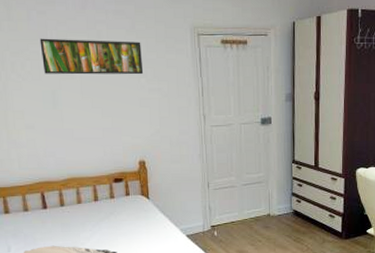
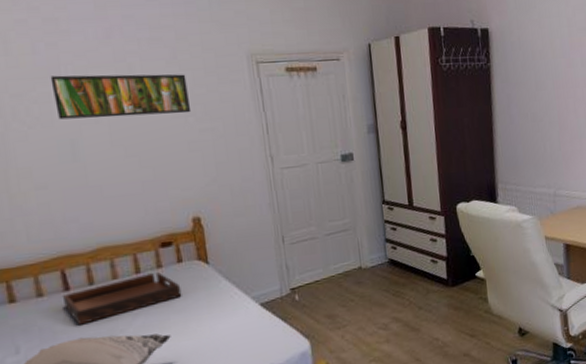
serving tray: none [41,202,128,236] -> present [61,272,182,325]

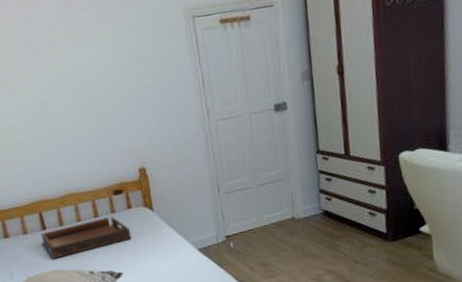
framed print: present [50,74,192,120] -> none [25,35,136,84]

